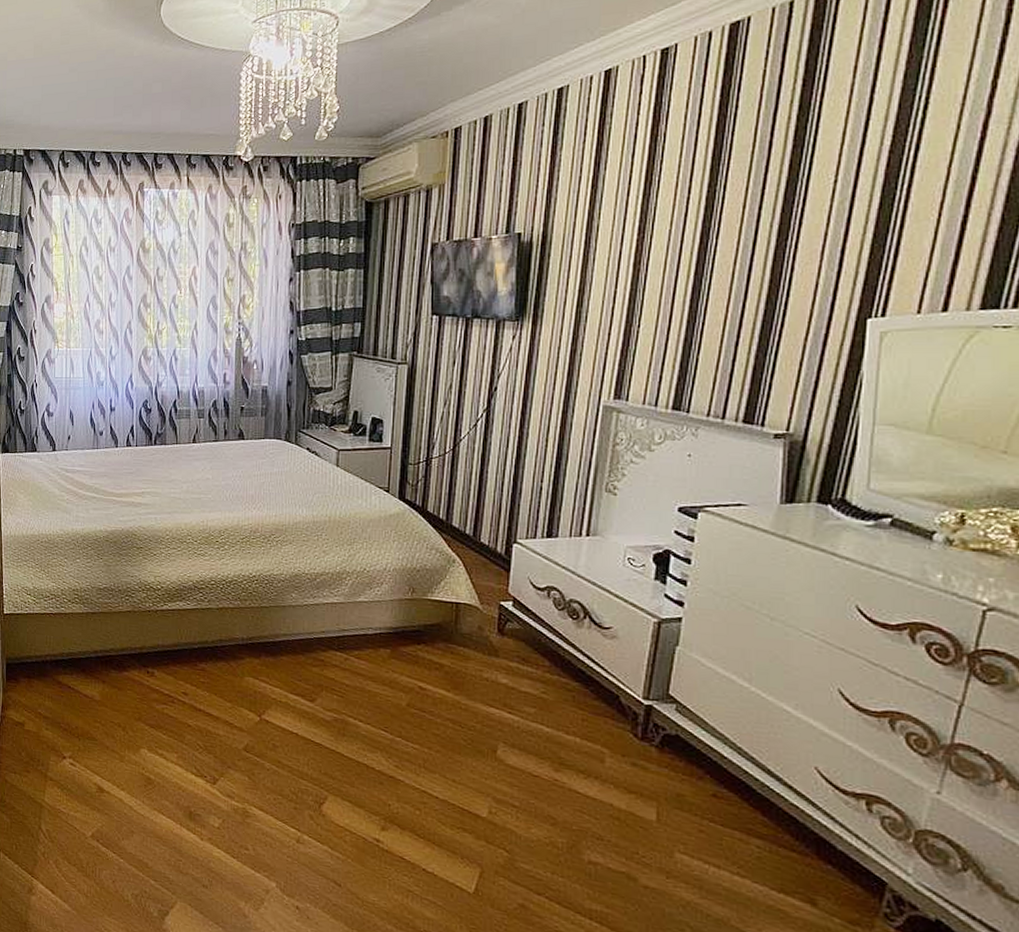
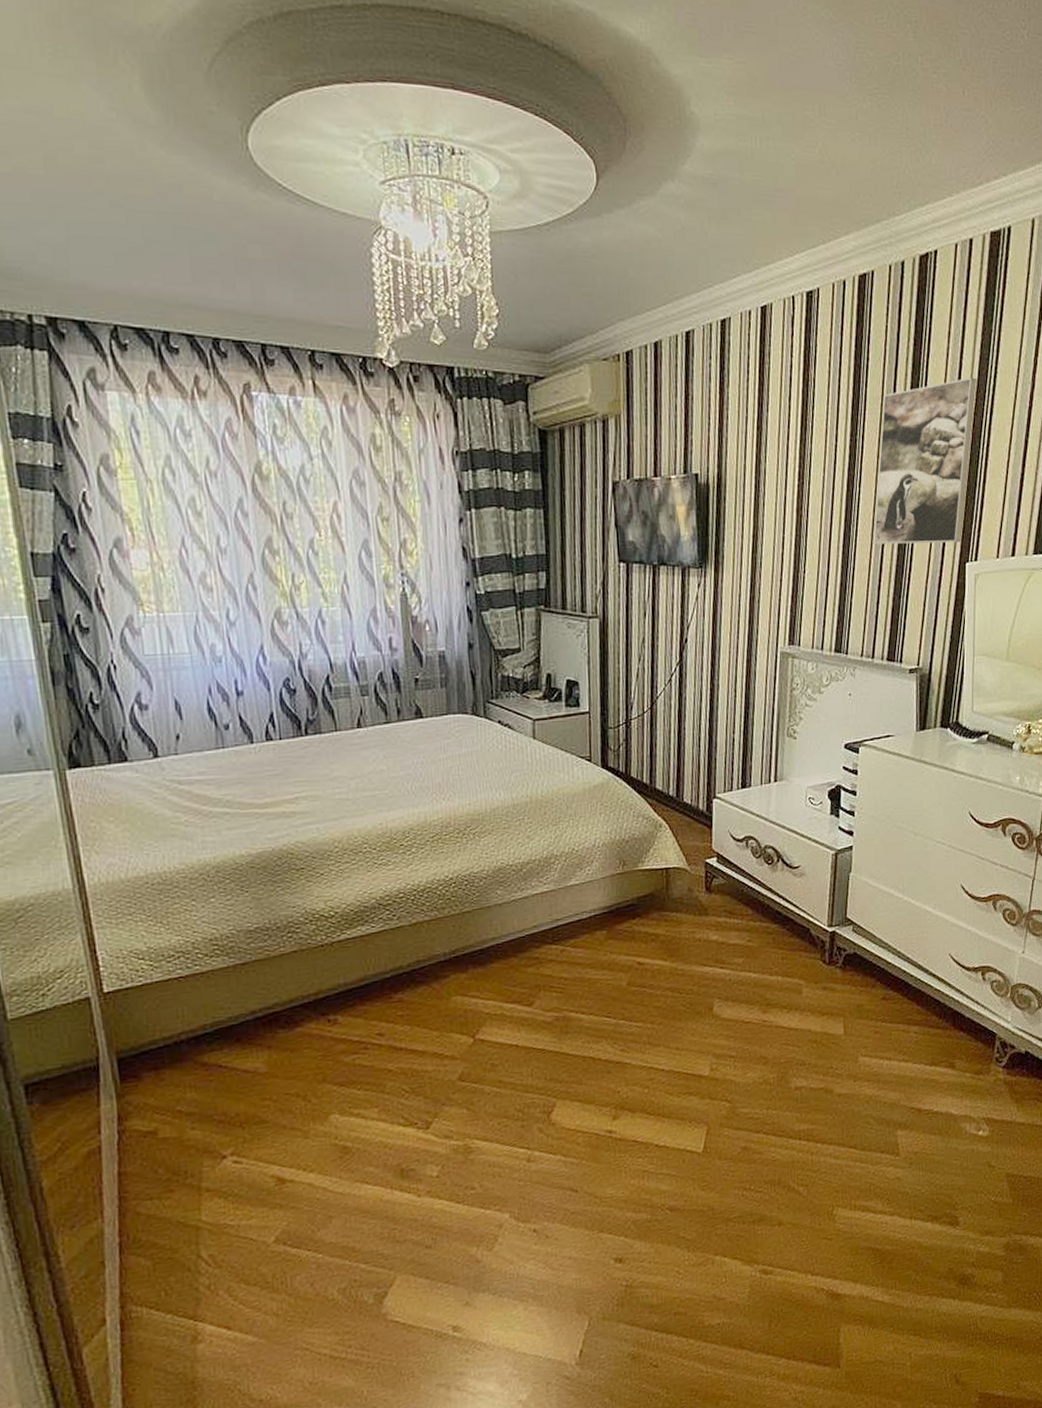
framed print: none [732,112,895,298] -> present [873,377,977,544]

